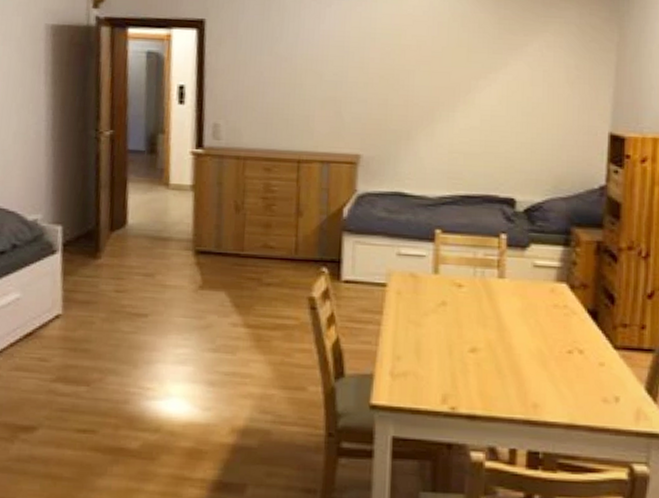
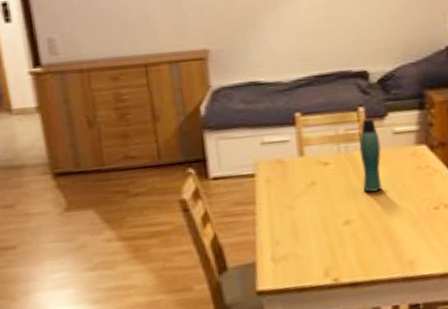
bottle: none [495,245,519,323] -> present [359,117,382,192]

